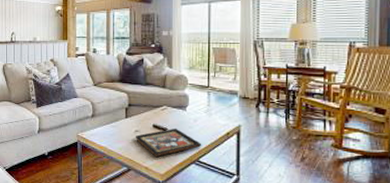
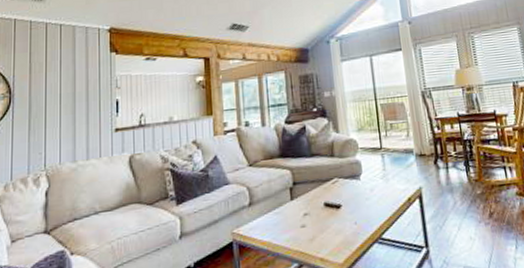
decorative tray: present [135,128,202,157] -> none [304,202,383,242]

